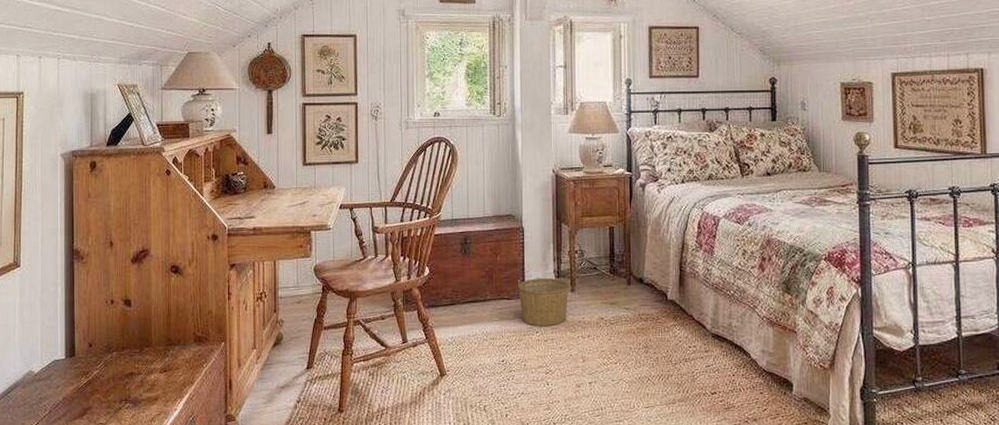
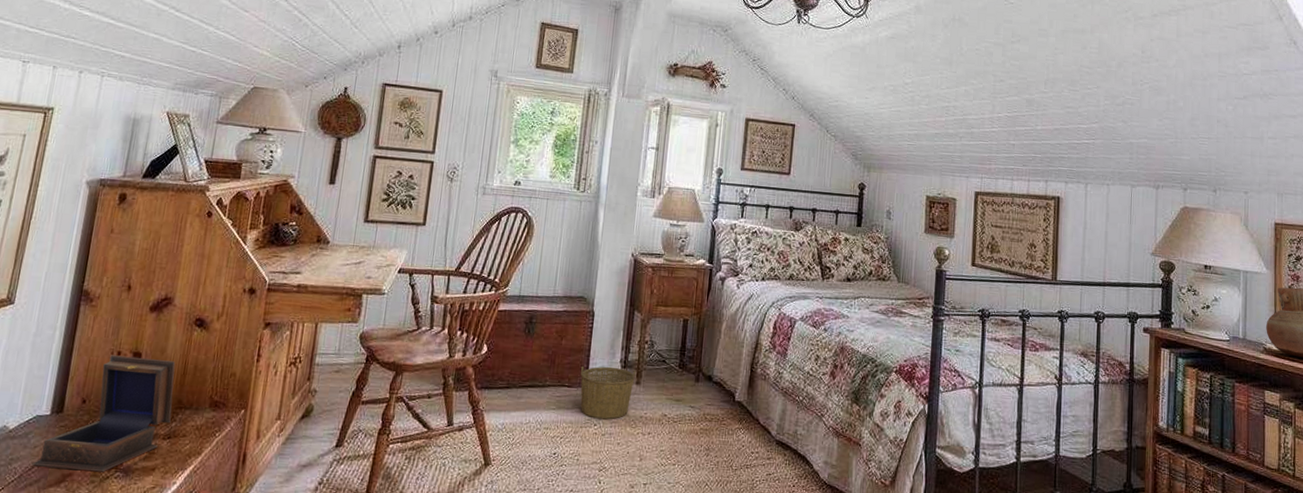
decorative box: none [57,304,164,404] -> present [31,355,176,472]

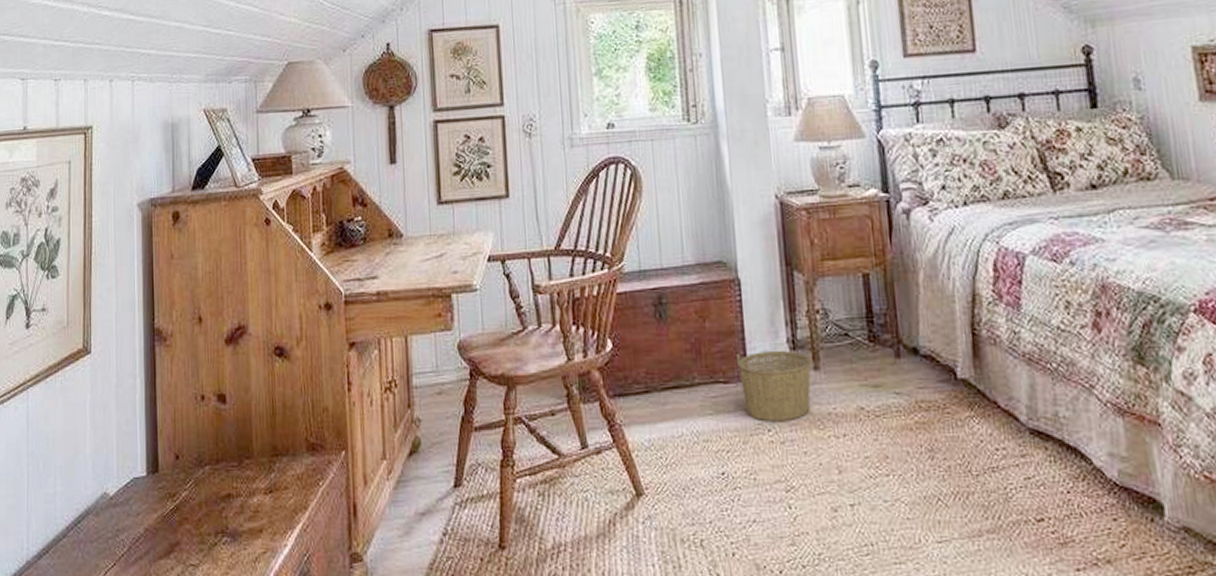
decorative box: present [31,355,176,472] -> none [138,399,269,538]

